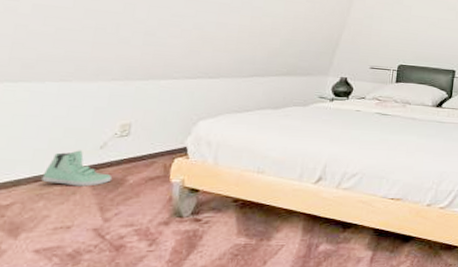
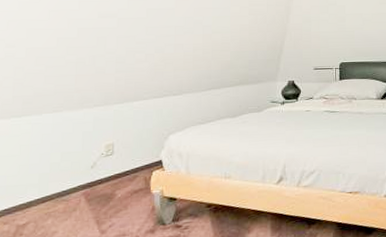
sneaker: present [41,150,113,187] -> none [48,171,104,204]

